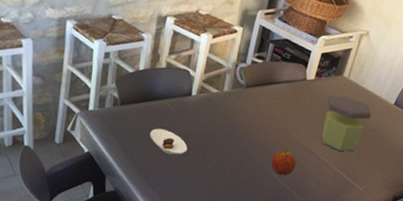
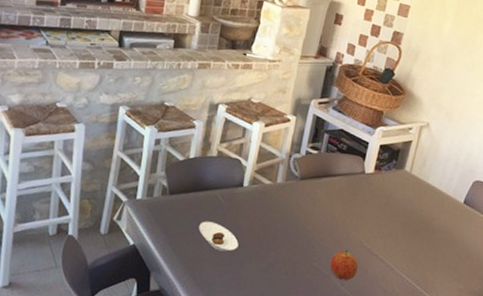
jar: present [321,96,372,151] -> none [385,191,439,255]

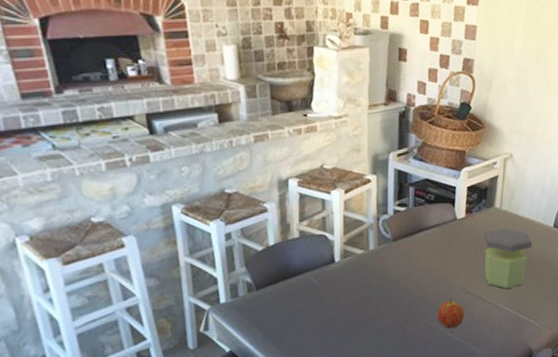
saucer: present [199,221,239,252] -> none [297,306,343,333]
jar: none [385,191,439,255] -> present [483,228,533,289]

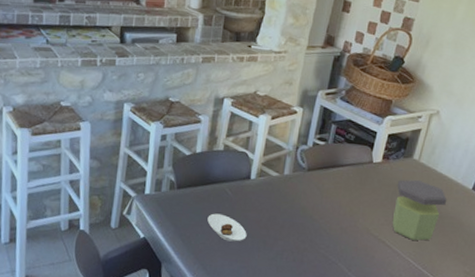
saucer: none [297,306,343,333] -> present [207,213,247,242]
fruit: present [437,299,464,329] -> none [337,238,365,267]

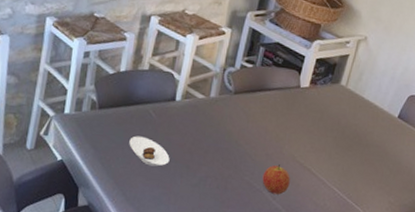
fruit: none [337,238,365,267] -> present [262,164,290,195]
jar: present [392,179,447,241] -> none [318,105,373,169]

